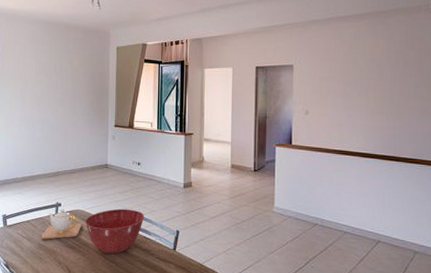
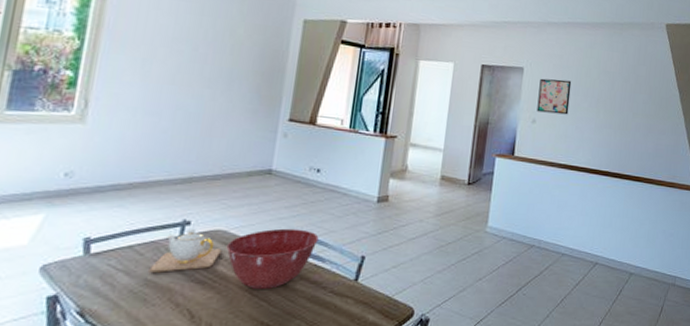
wall art: none [308,72,340,105] -> present [536,78,572,115]

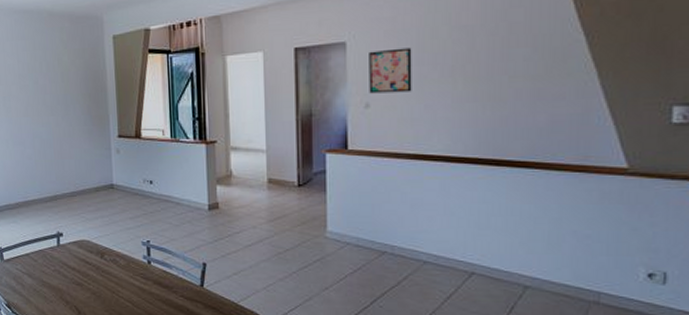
teapot: present [149,228,222,273] -> none [43,239,90,276]
mixing bowl: present [226,228,319,289] -> none [92,237,163,292]

